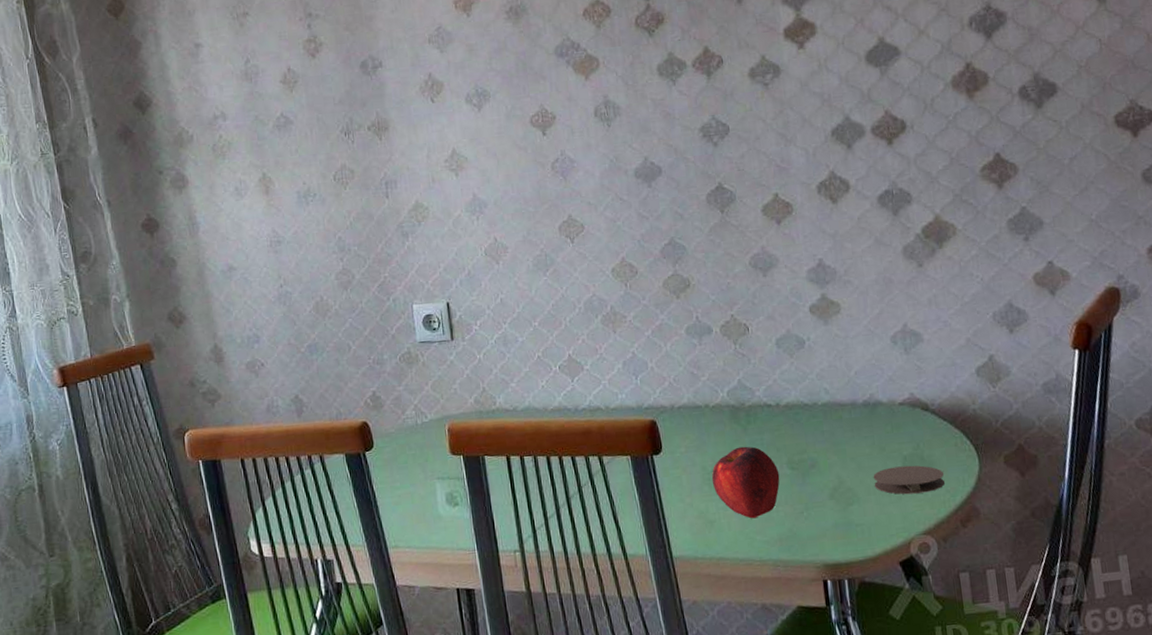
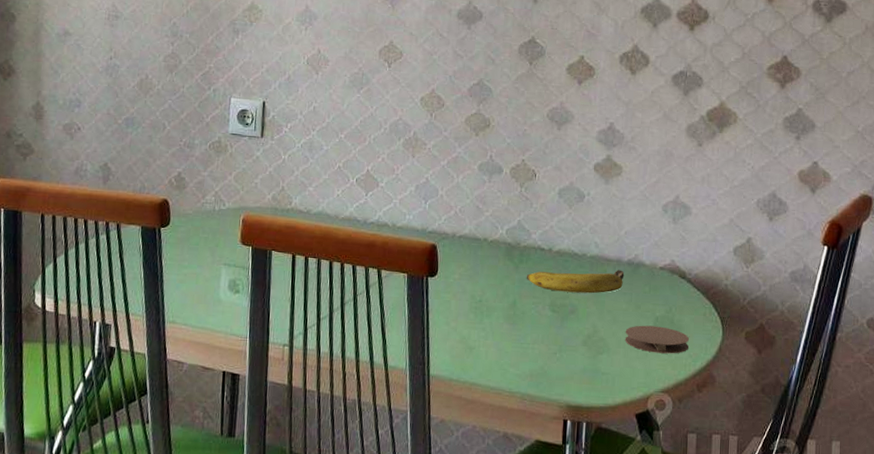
apple: present [711,446,780,519] -> none [478,282,541,352]
fruit: none [756,413,862,448] -> present [526,270,625,294]

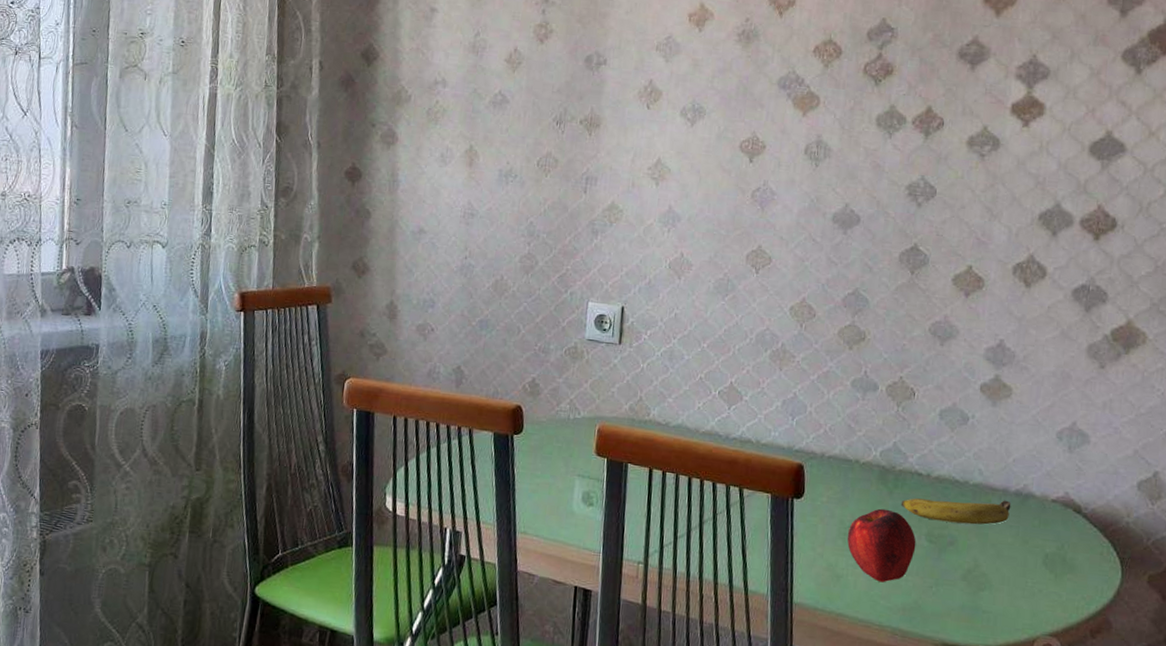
apple: none [478,282,541,352] -> present [847,508,916,583]
coaster: present [625,325,689,354] -> none [1009,561,1083,595]

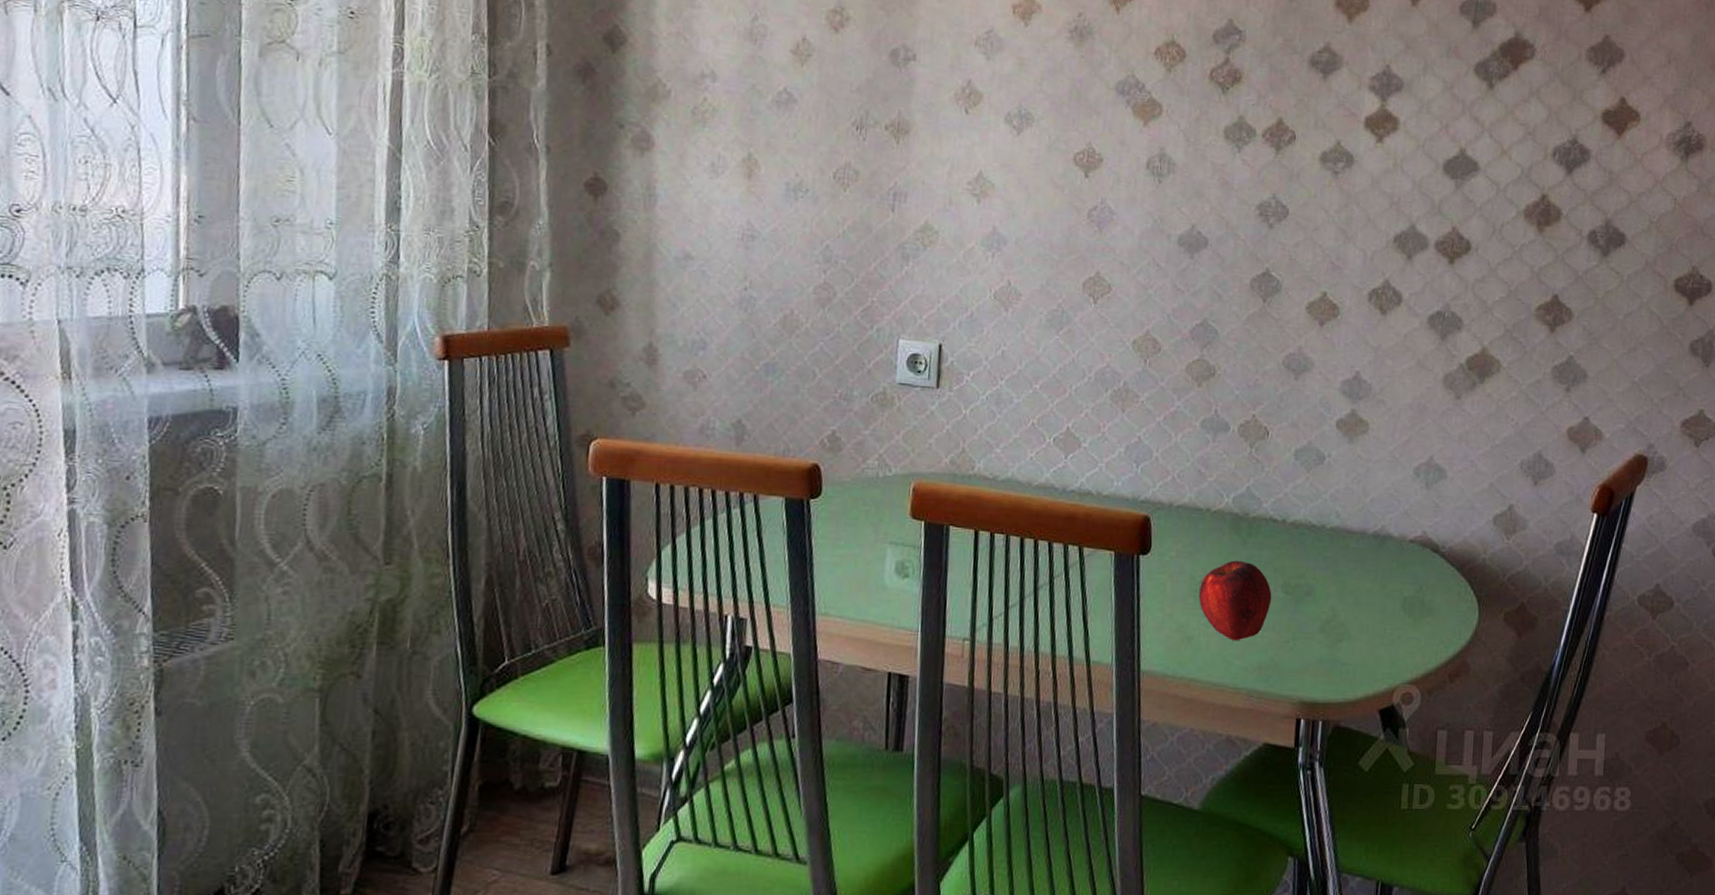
fruit: present [900,498,1011,525] -> none [1255,543,1369,572]

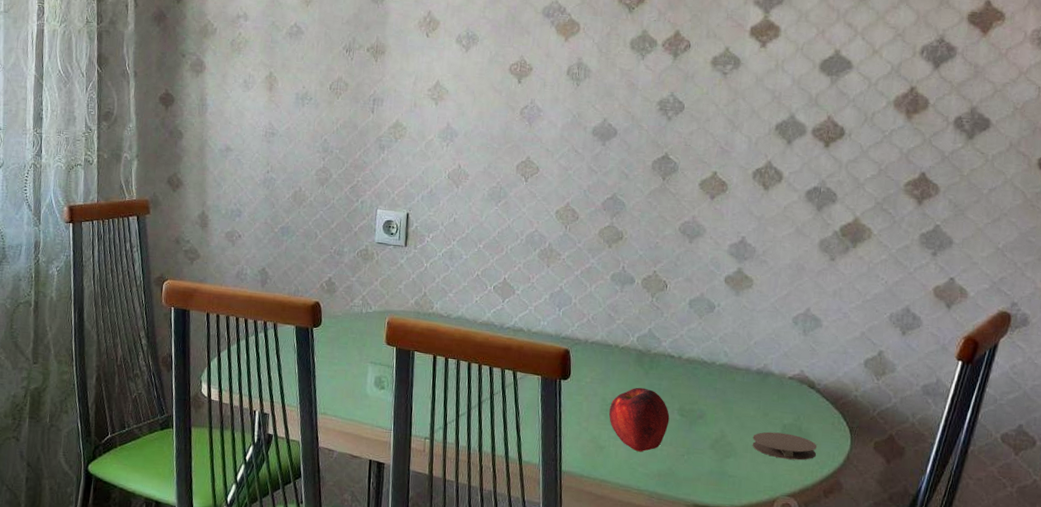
coaster: none [1368,607,1441,640] -> present [752,431,817,461]

